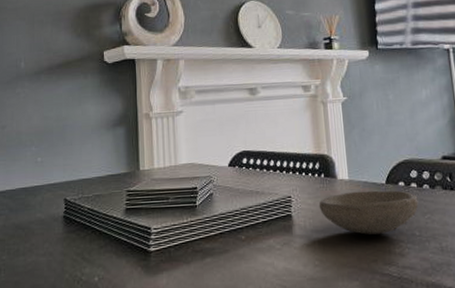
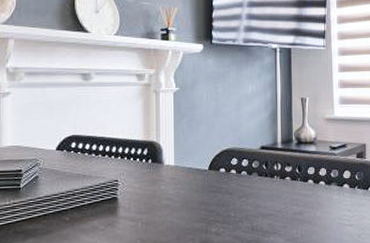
bowl: present [318,190,419,235] -> none [144,176,236,216]

